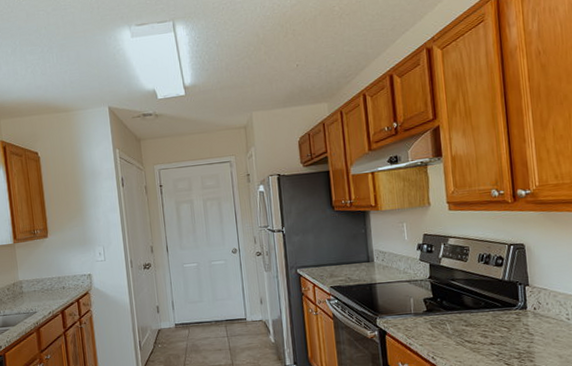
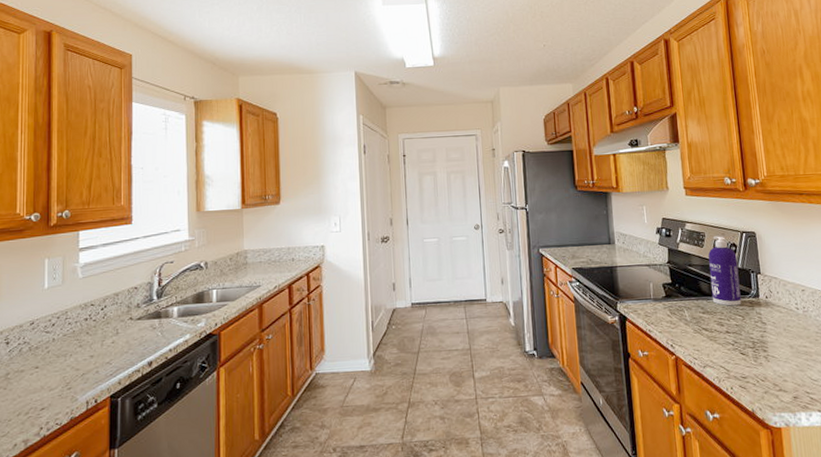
spray bottle: none [472,249,508,319] -> present [708,236,742,306]

